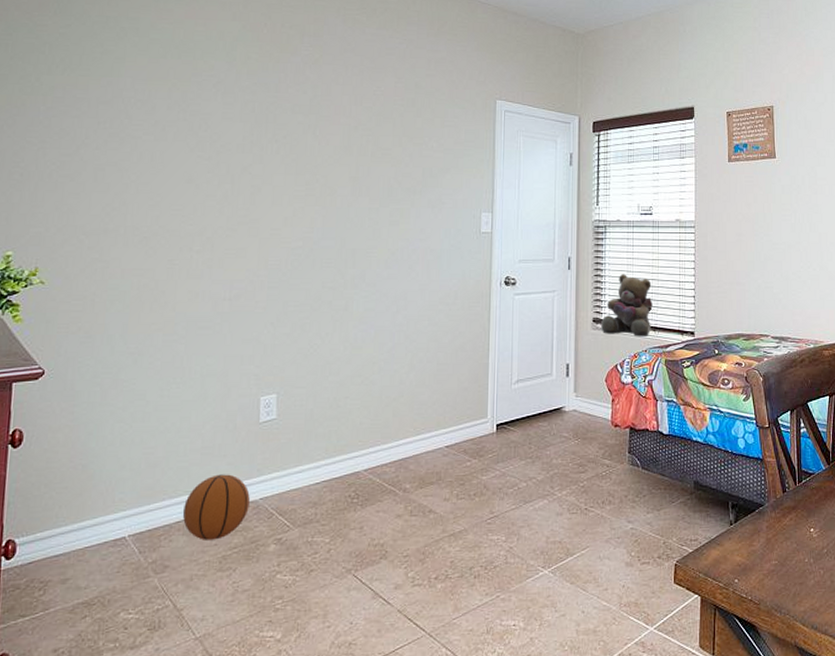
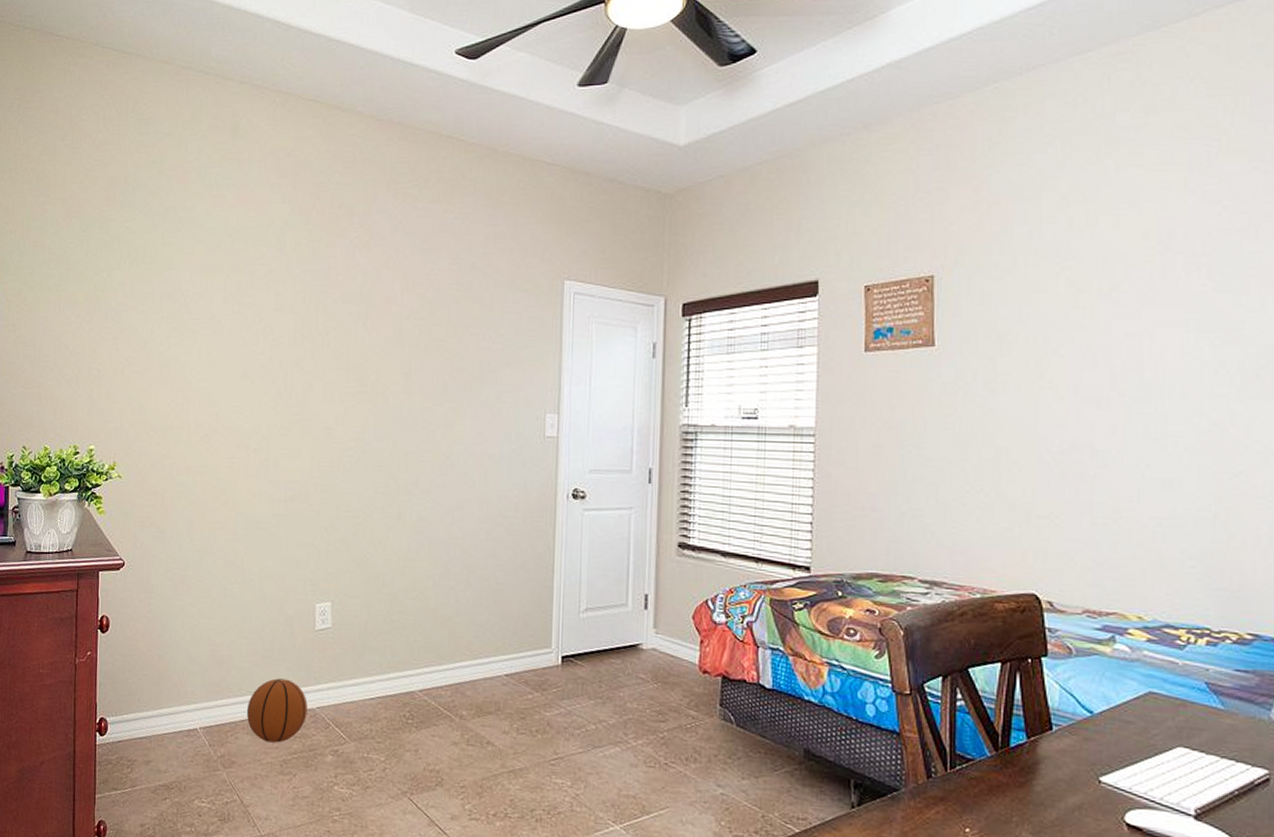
teddy bear: present [601,274,654,336] -> none [688,491,757,569]

